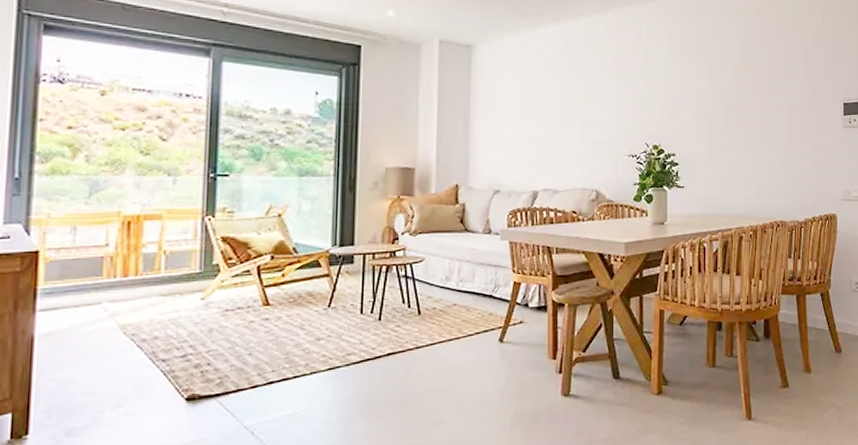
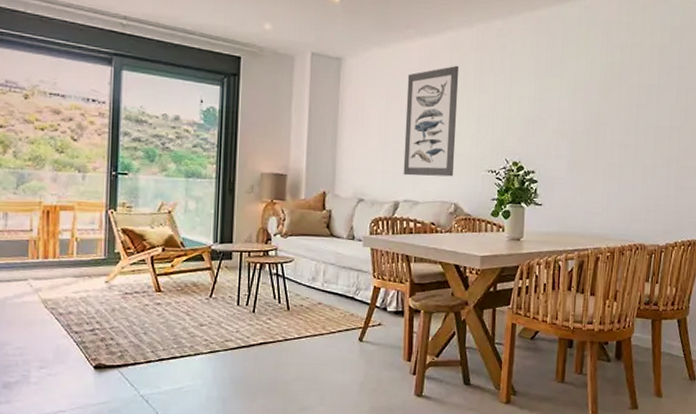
wall art: none [541,51,595,164] -> present [403,65,460,177]

